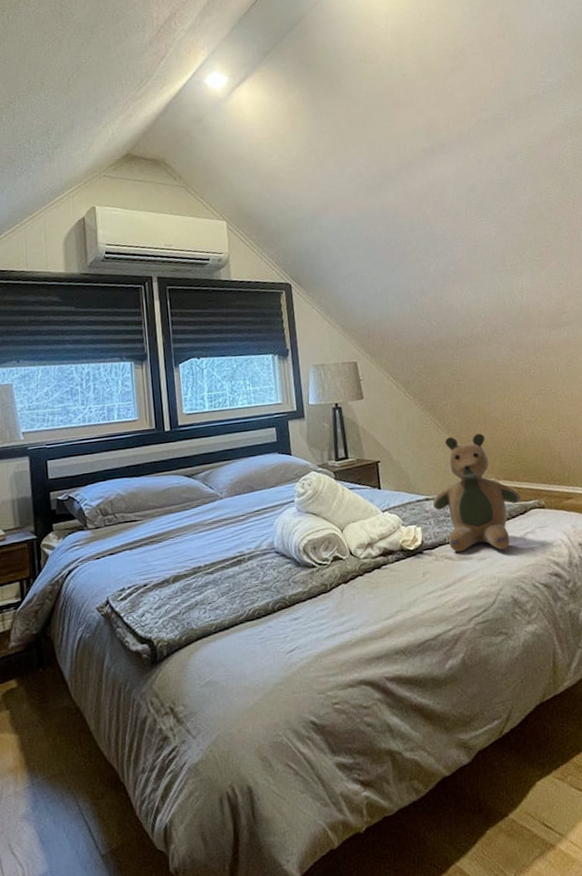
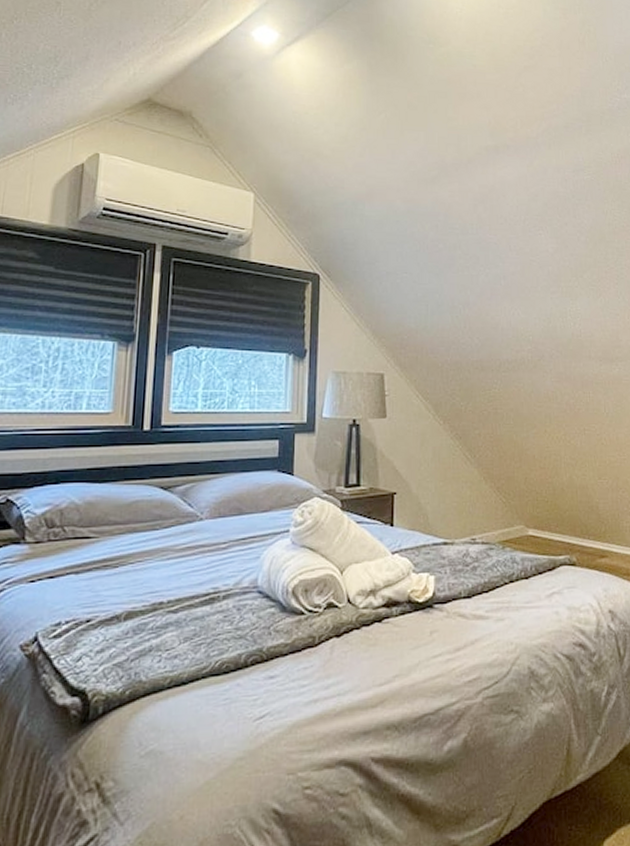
teddy bear: present [432,432,522,553] -> none [450,471,551,610]

